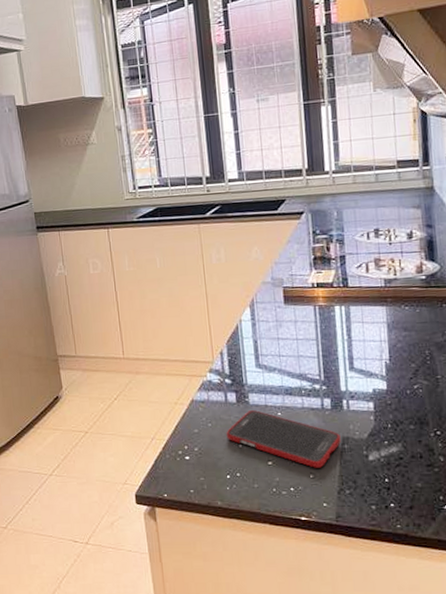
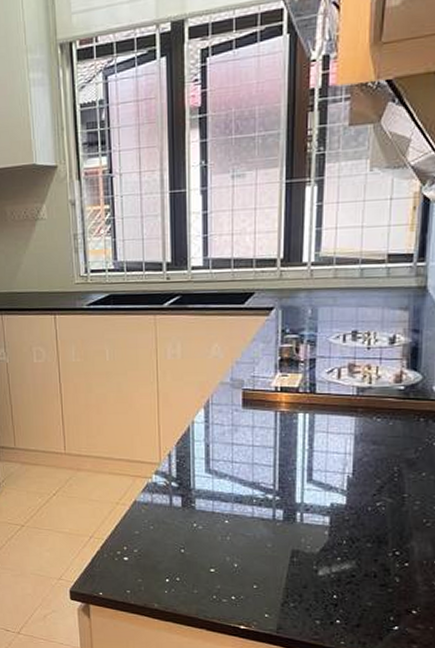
cell phone: present [226,410,341,468] -> none [168,516,290,579]

